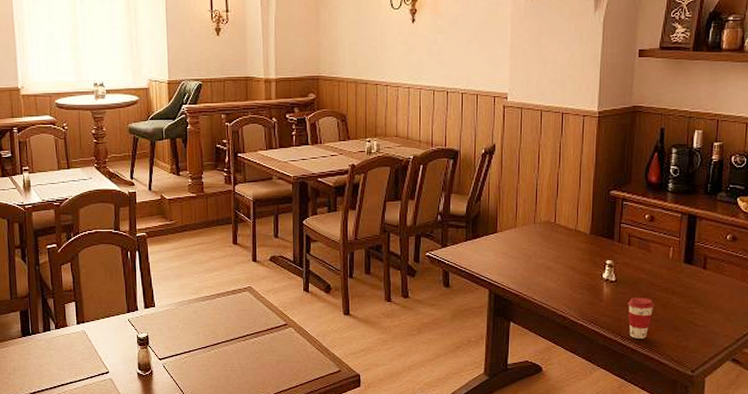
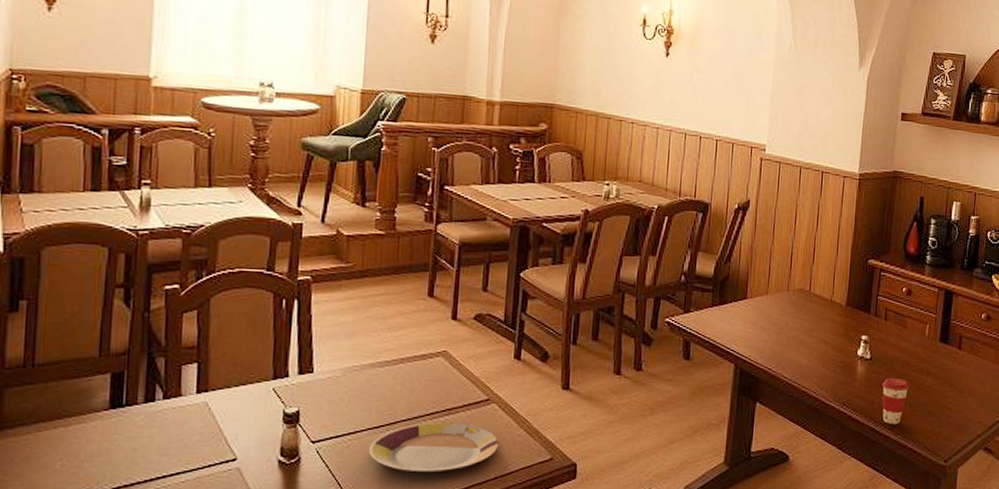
plate: none [200,344,297,383] -> present [368,423,499,474]

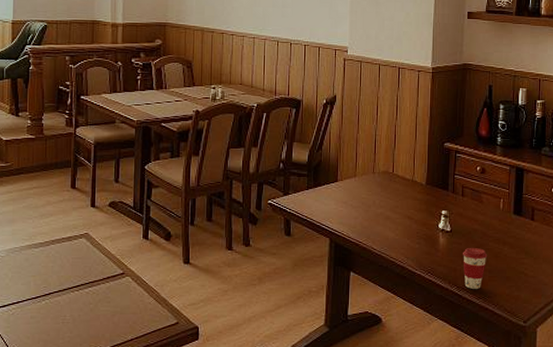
plate: present [368,423,499,474] -> none [29,294,134,337]

